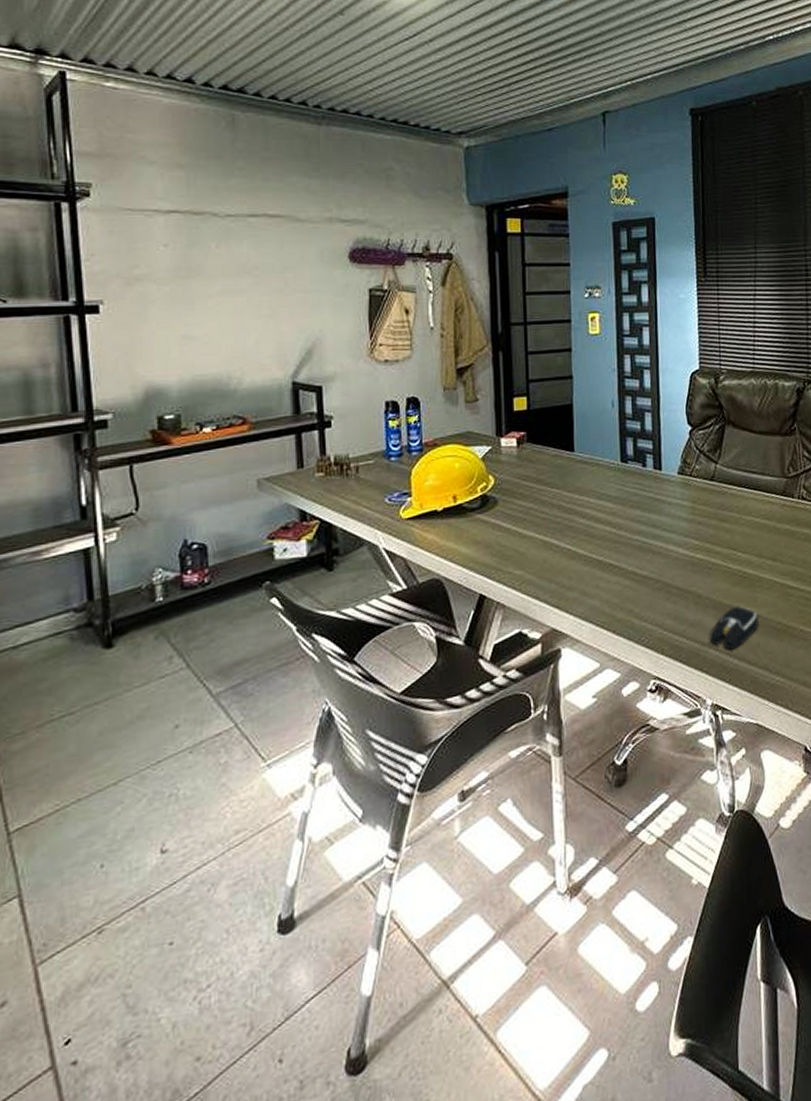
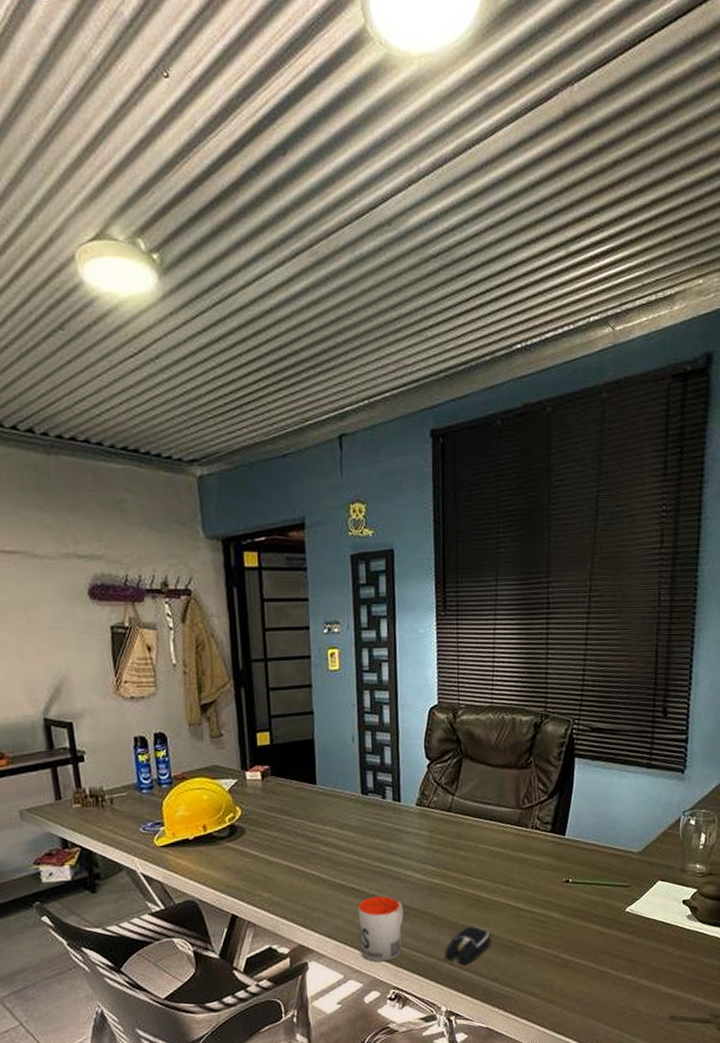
mug: none [616,572,665,648] -> present [358,896,404,962]

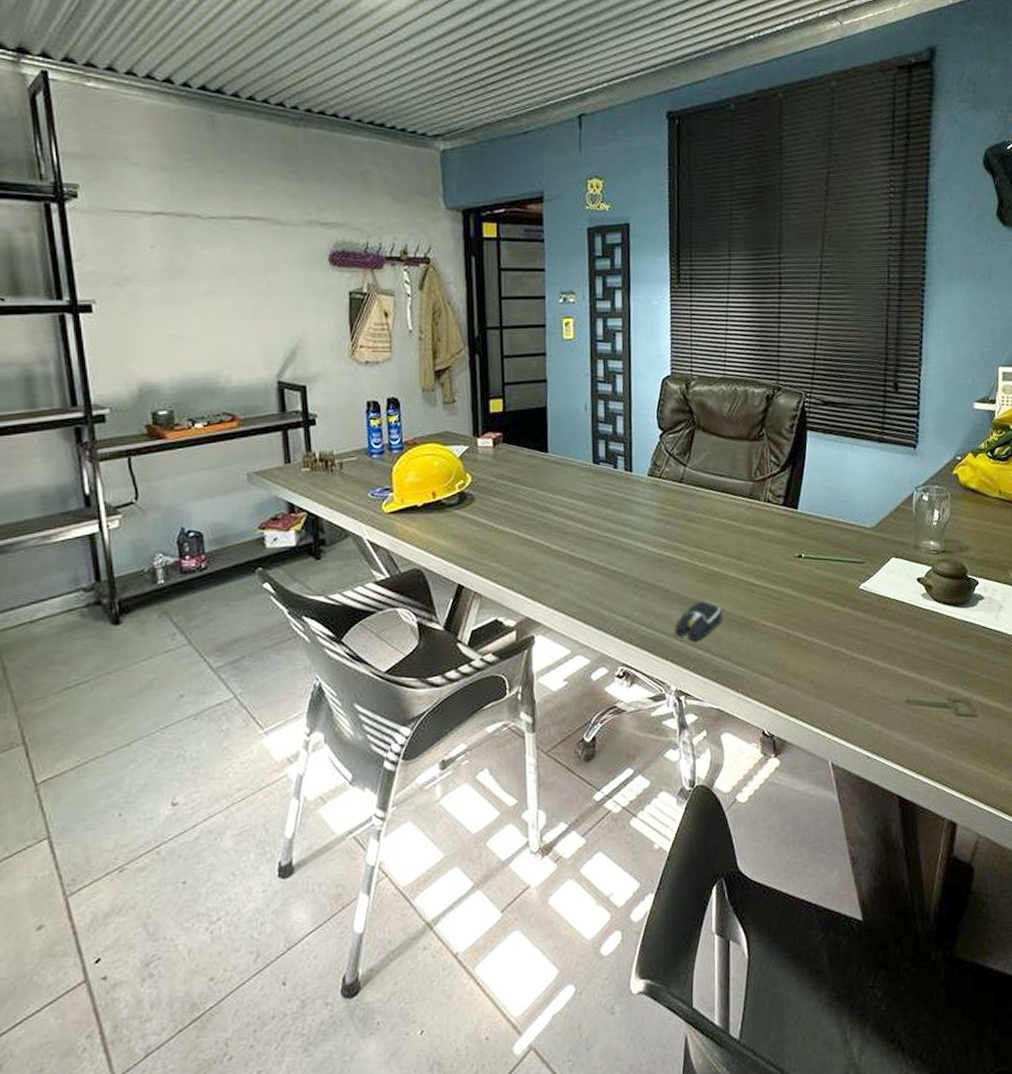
mug: present [358,896,404,962] -> none [587,568,634,638]

